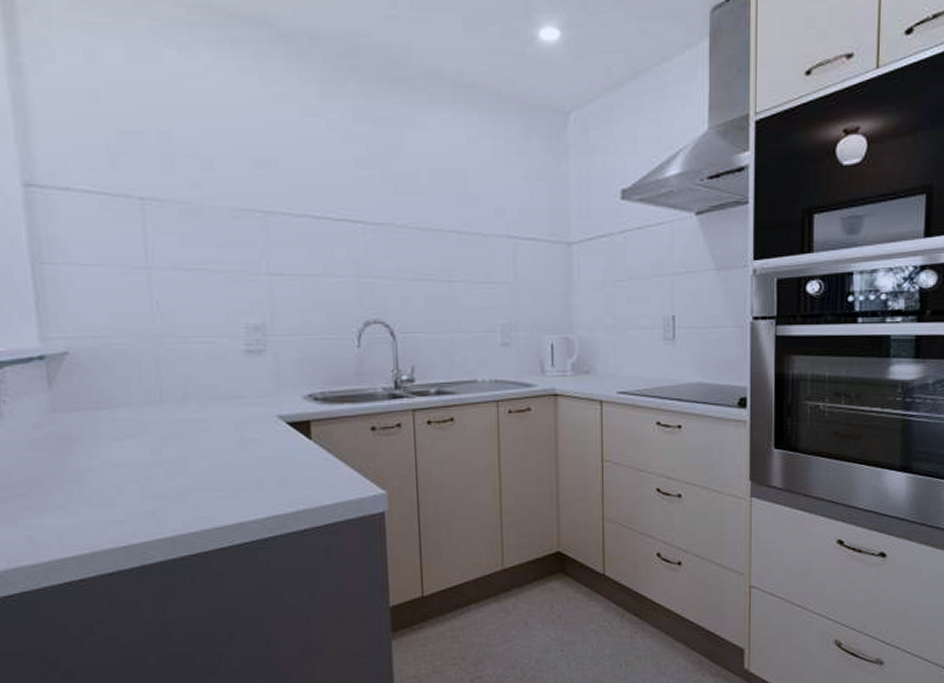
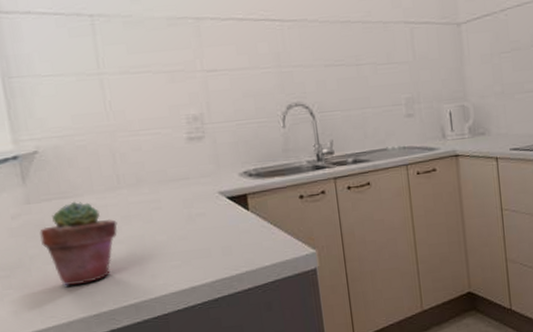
potted succulent: none [65,413,157,512] -> present [39,201,117,287]

